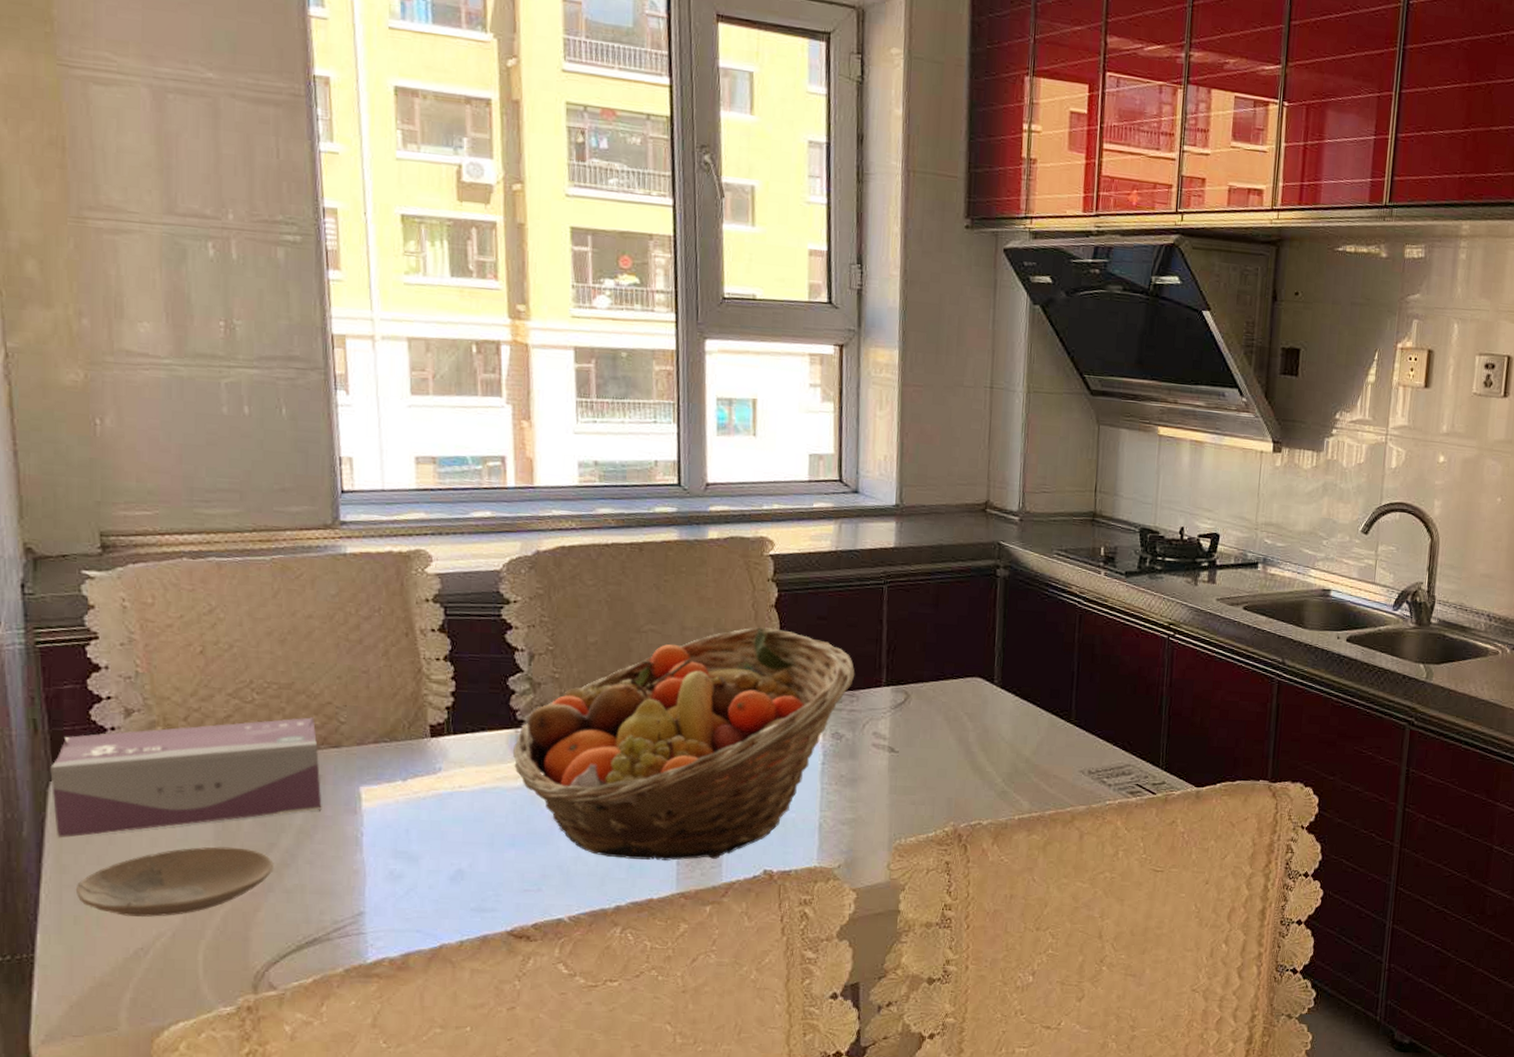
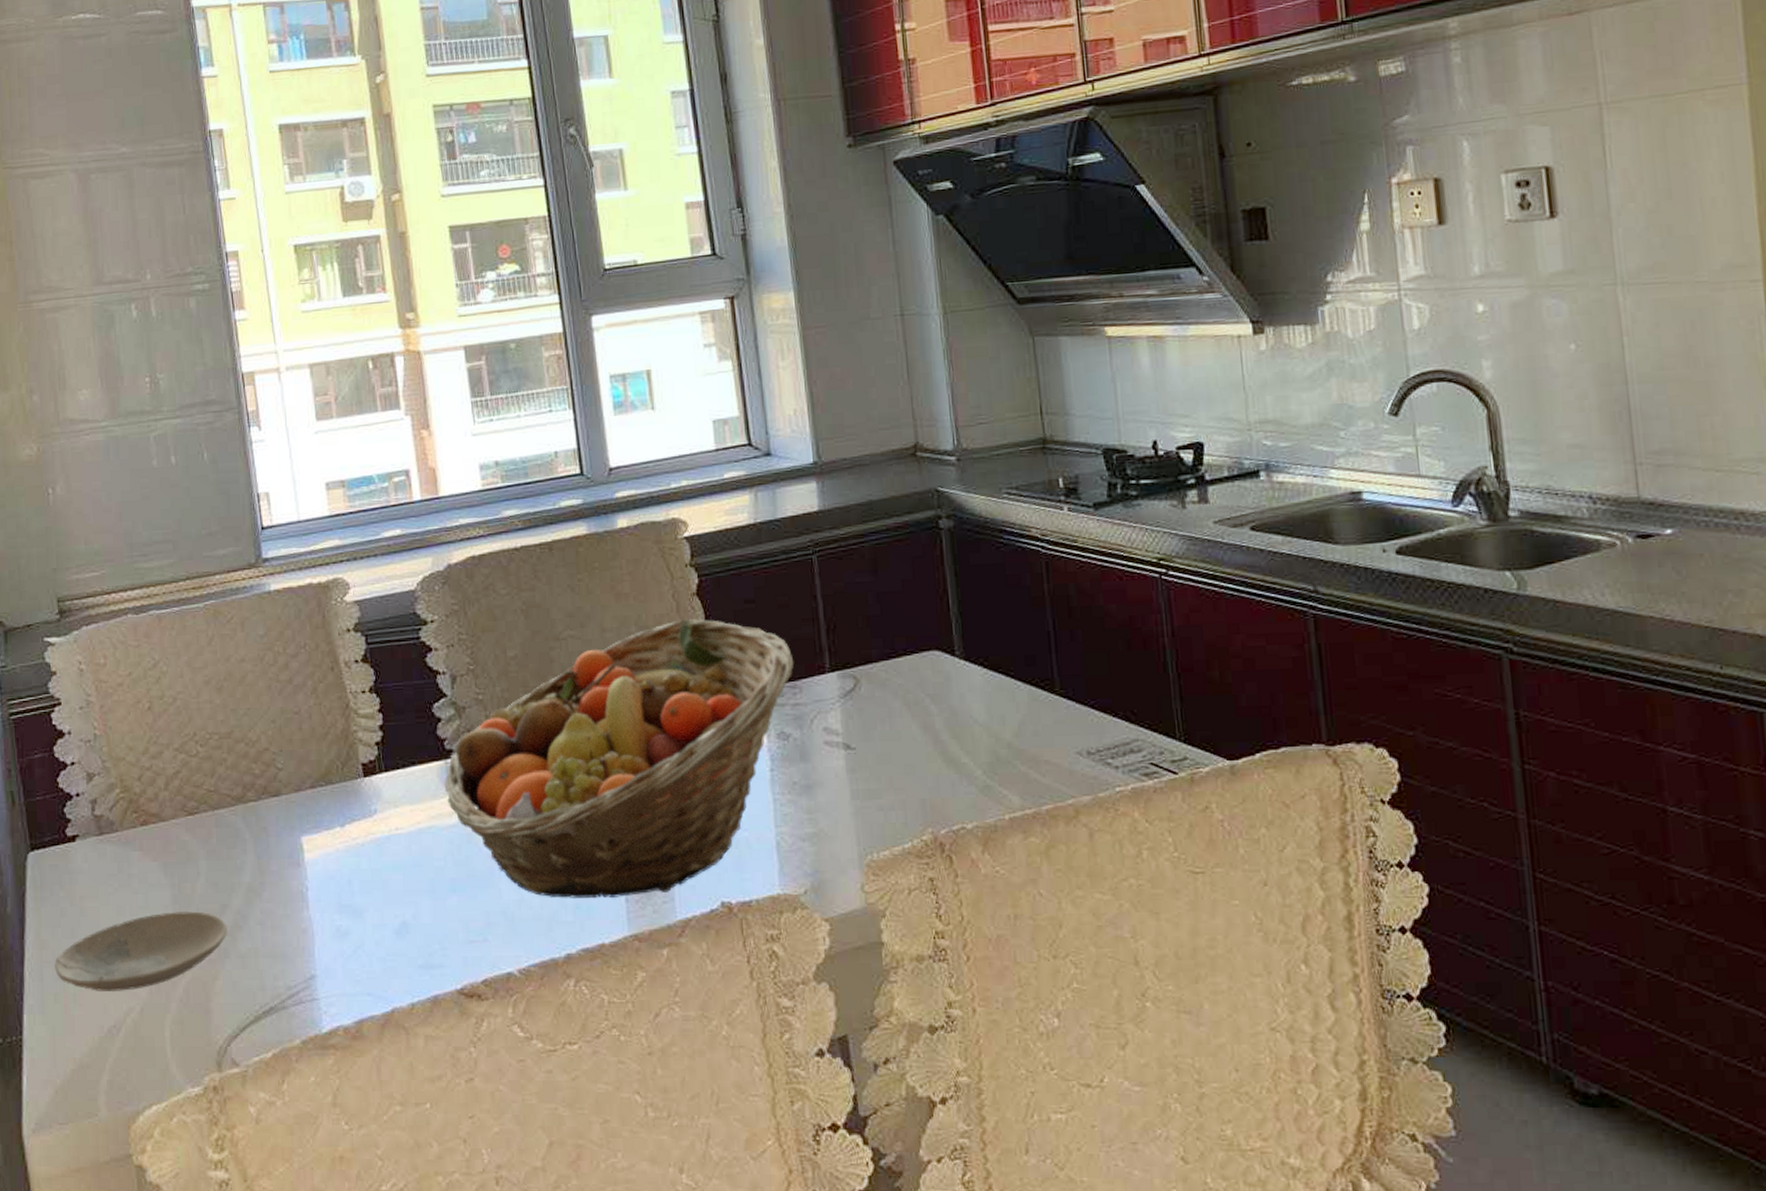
tissue box: present [50,717,322,839] -> none [27,766,268,913]

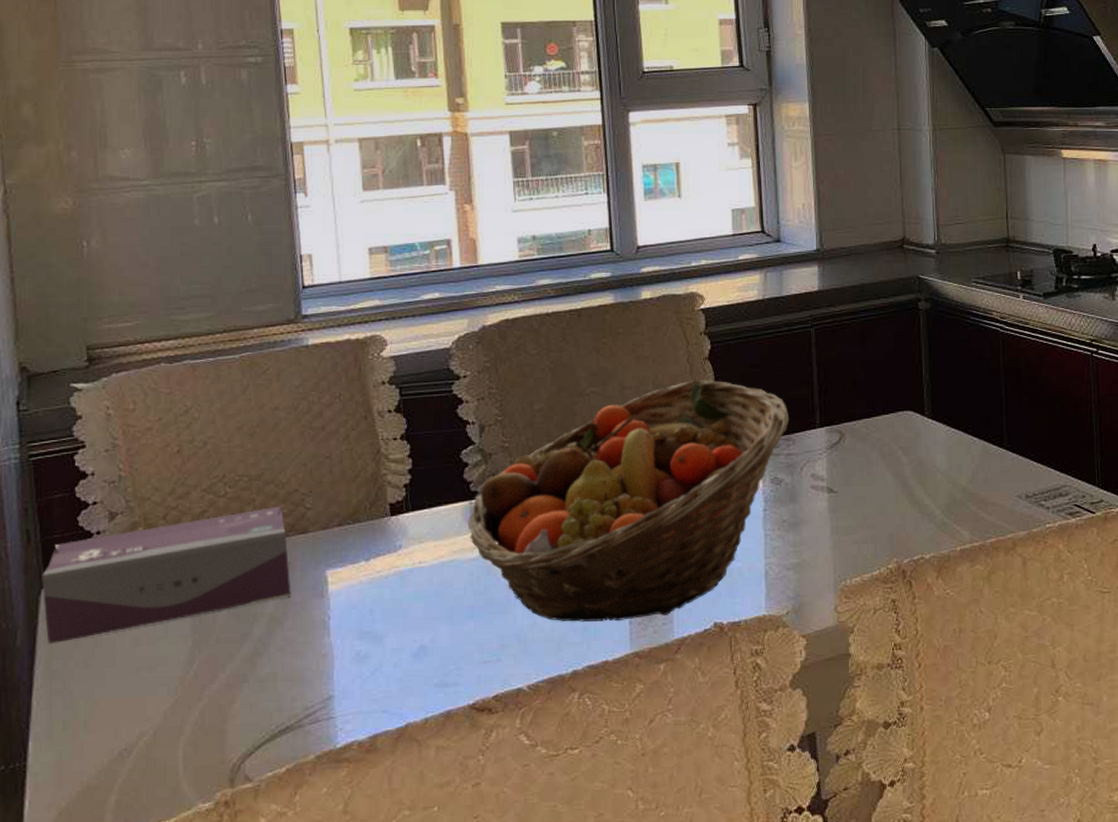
tissue box: none [27,766,268,913] -> present [42,506,291,645]
plate: present [55,911,229,992] -> none [65,640,249,718]

